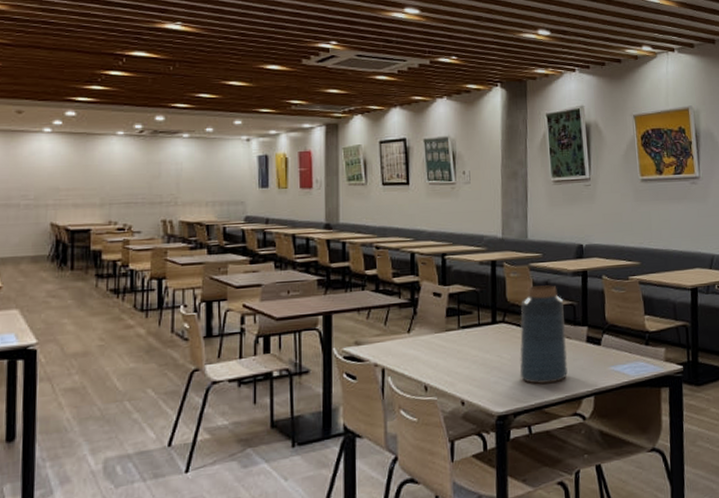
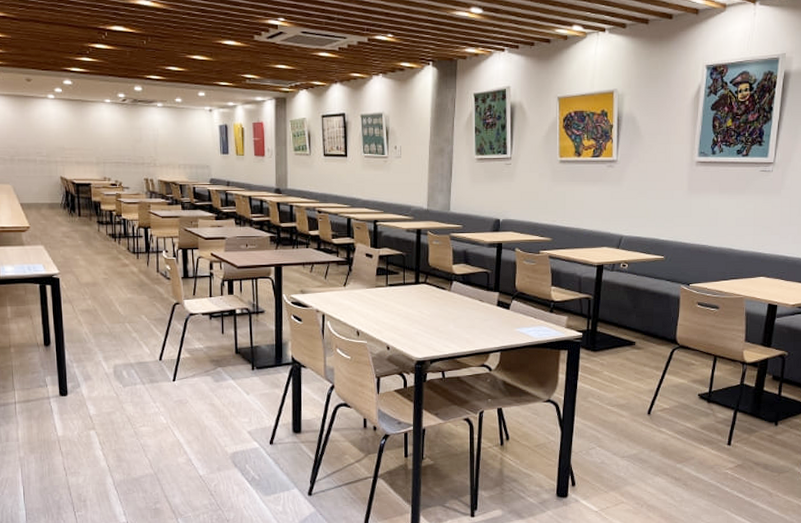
vase: present [519,285,568,384] -> none [437,254,480,337]

